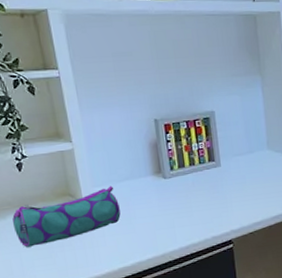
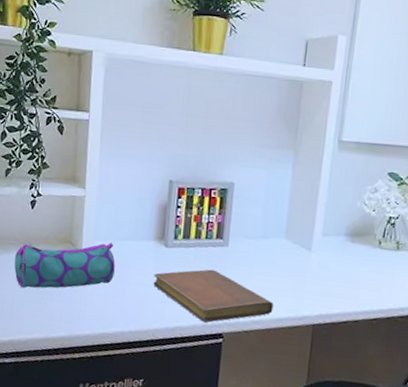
notebook: none [159,188,270,235] -> present [153,269,274,323]

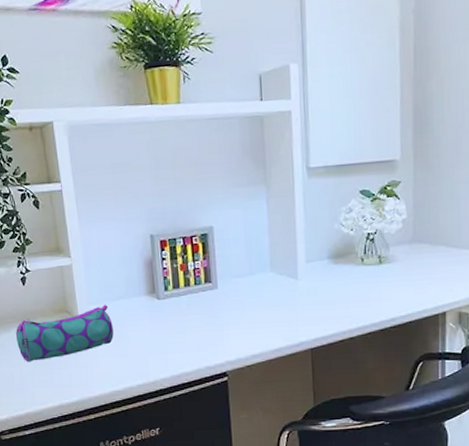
notebook: present [153,269,274,323] -> none [151,313,271,364]

